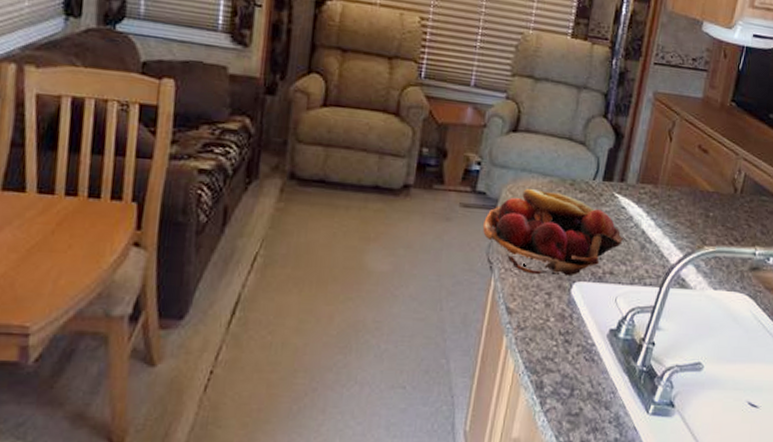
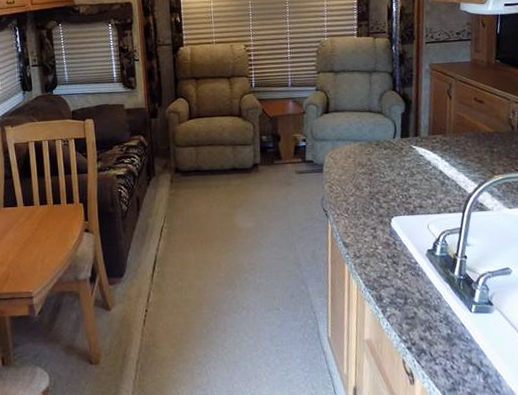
fruit basket: present [483,189,624,277] -> none [315,152,426,216]

